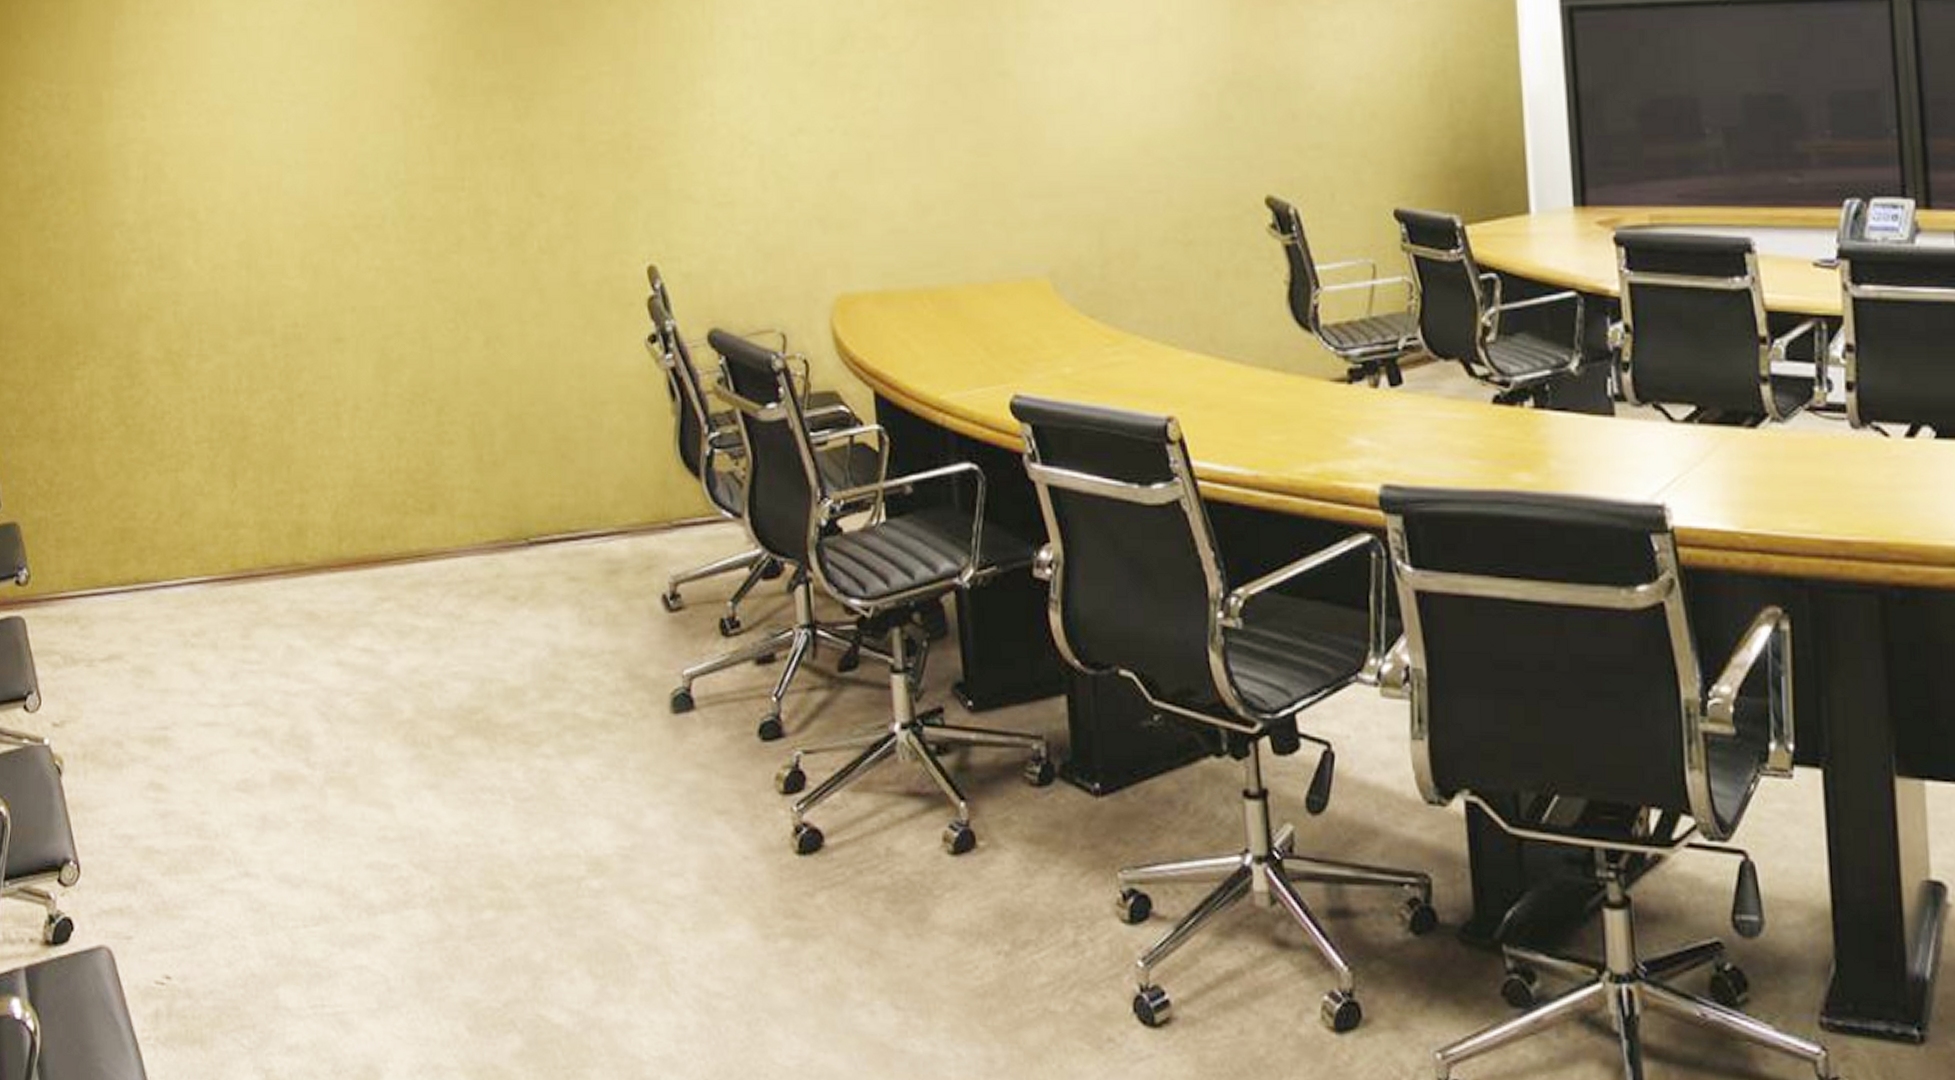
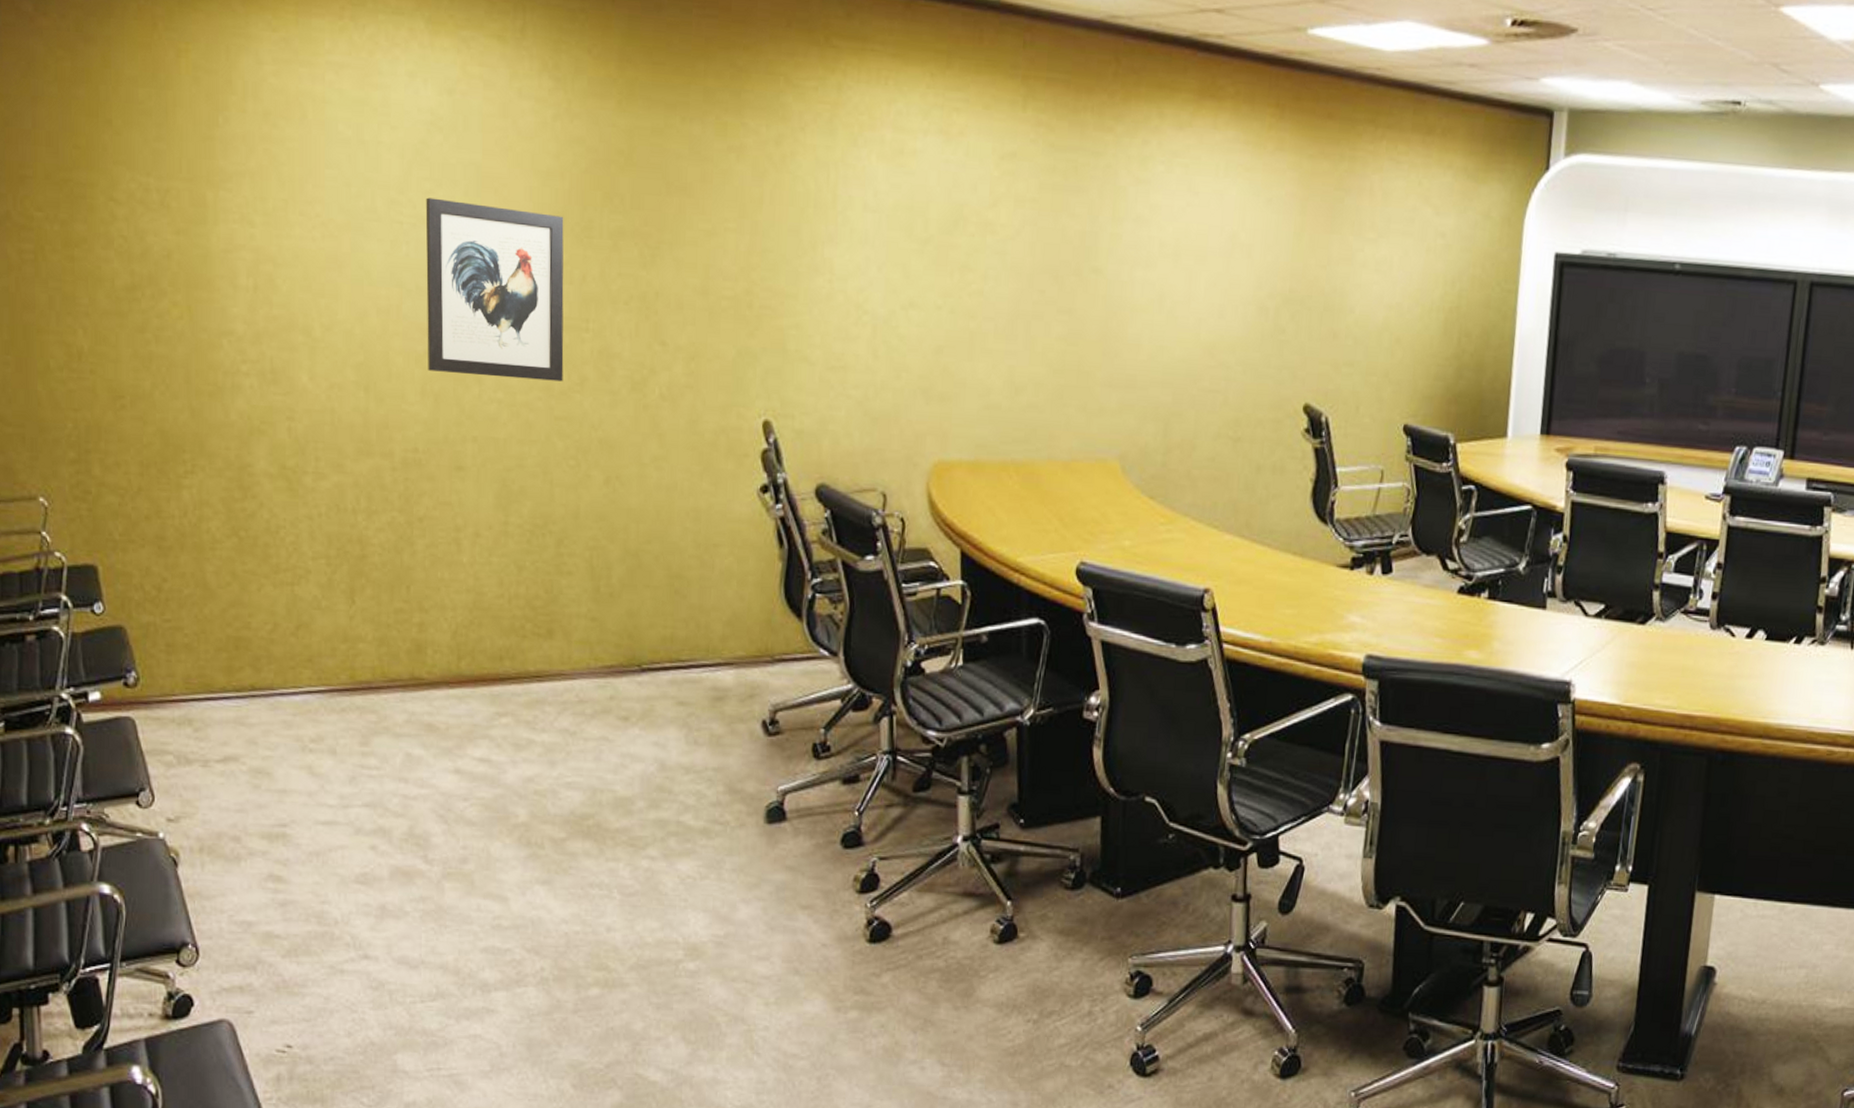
wall art: none [304,74,440,245] -> present [425,197,564,382]

